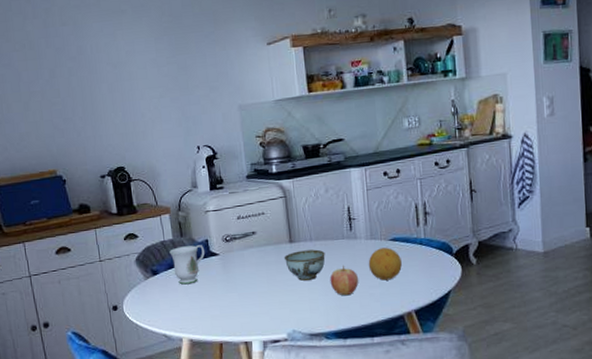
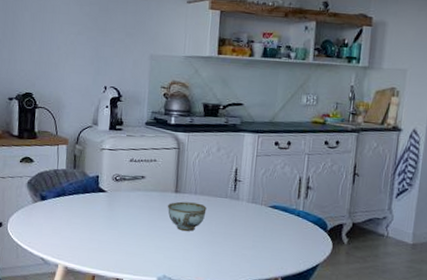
mug: present [169,245,205,285] -> none [60,177,94,215]
fruit: present [330,265,359,296] -> none [206,222,235,252]
fruit: present [368,247,402,281] -> none [245,212,278,245]

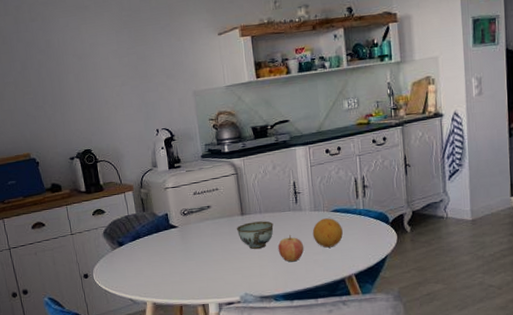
fruit: none [206,222,235,252] -> present [278,234,304,262]
fruit: none [245,212,278,245] -> present [312,218,343,248]

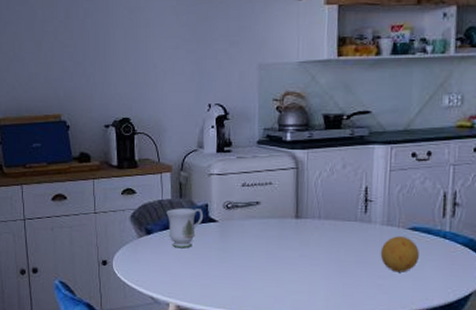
mug: none [133,218,166,255] -> present [166,208,204,249]
bowl: present [236,221,274,249] -> none [287,228,333,261]
fruit: present [278,234,304,262] -> none [335,249,368,283]

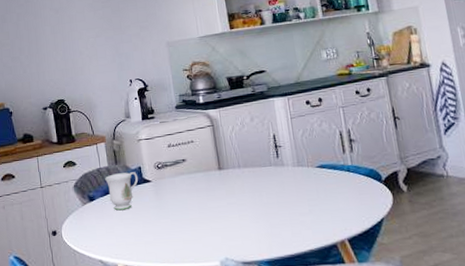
fruit: present [380,236,419,273] -> none [297,174,331,208]

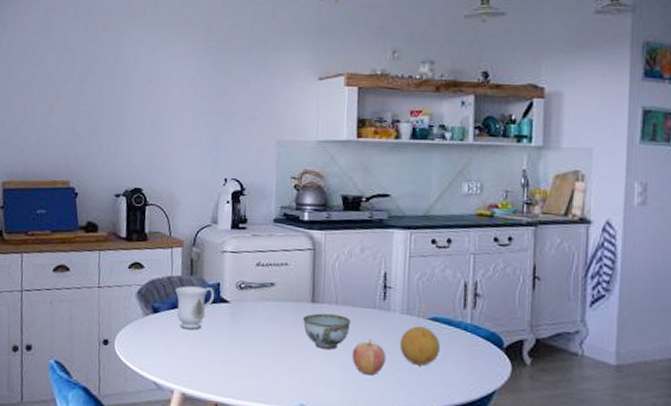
bowl: none [213,176,254,207] -> present [302,313,351,350]
fruit: none [259,192,289,223] -> present [352,338,387,375]
fruit: none [297,174,331,208] -> present [399,326,440,366]

